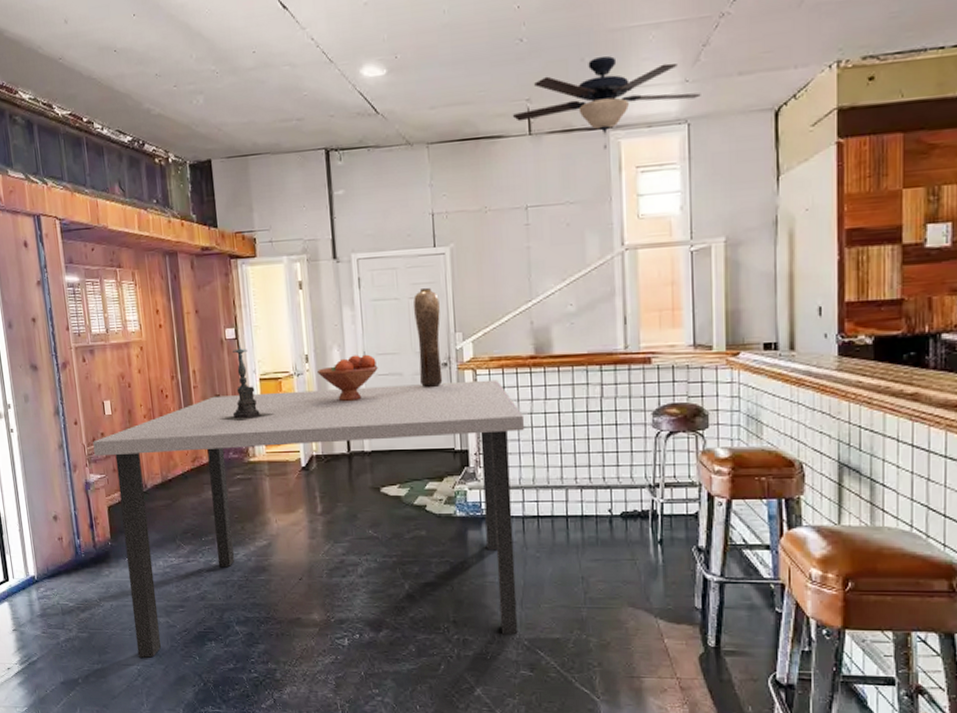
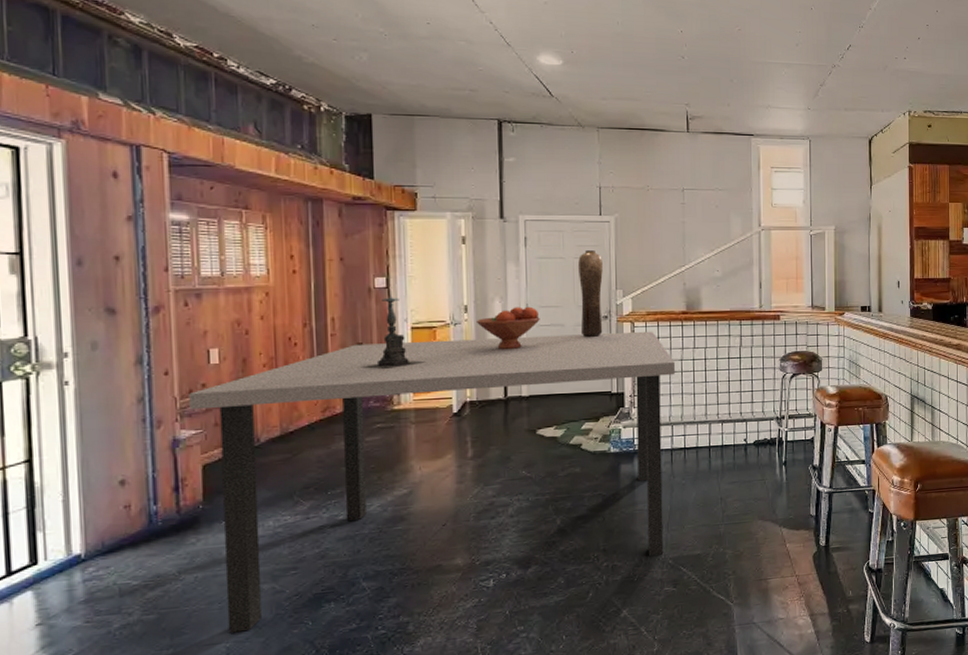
ceiling fan: present [512,56,701,149] -> none [673,80,819,151]

